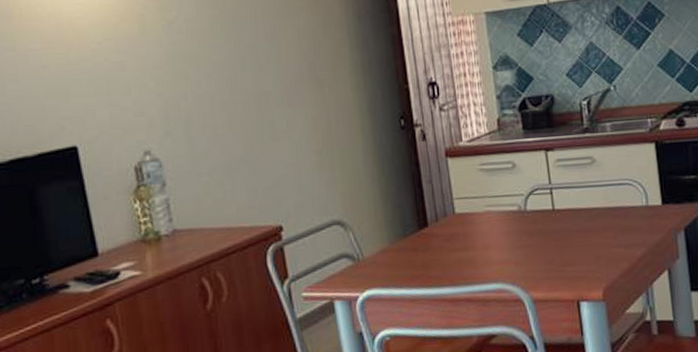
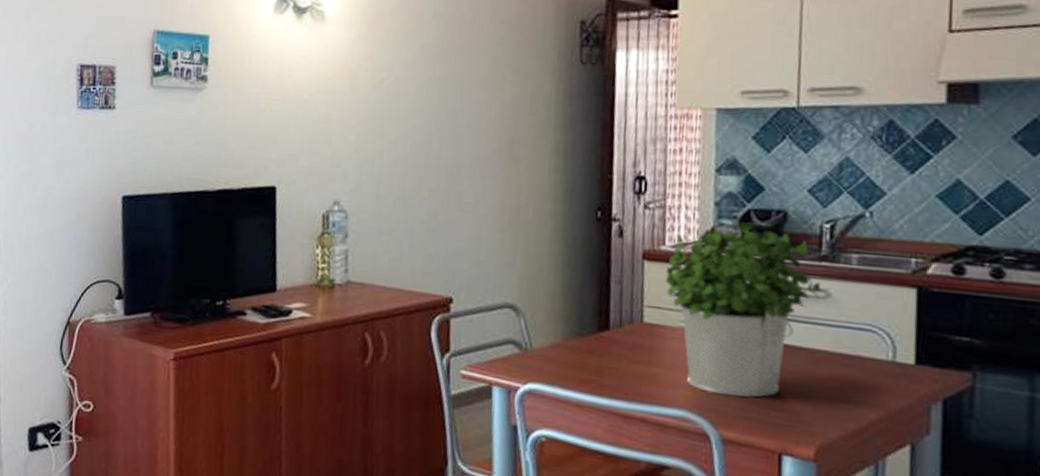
potted plant: none [467,108,588,263] -> present [666,221,821,398]

